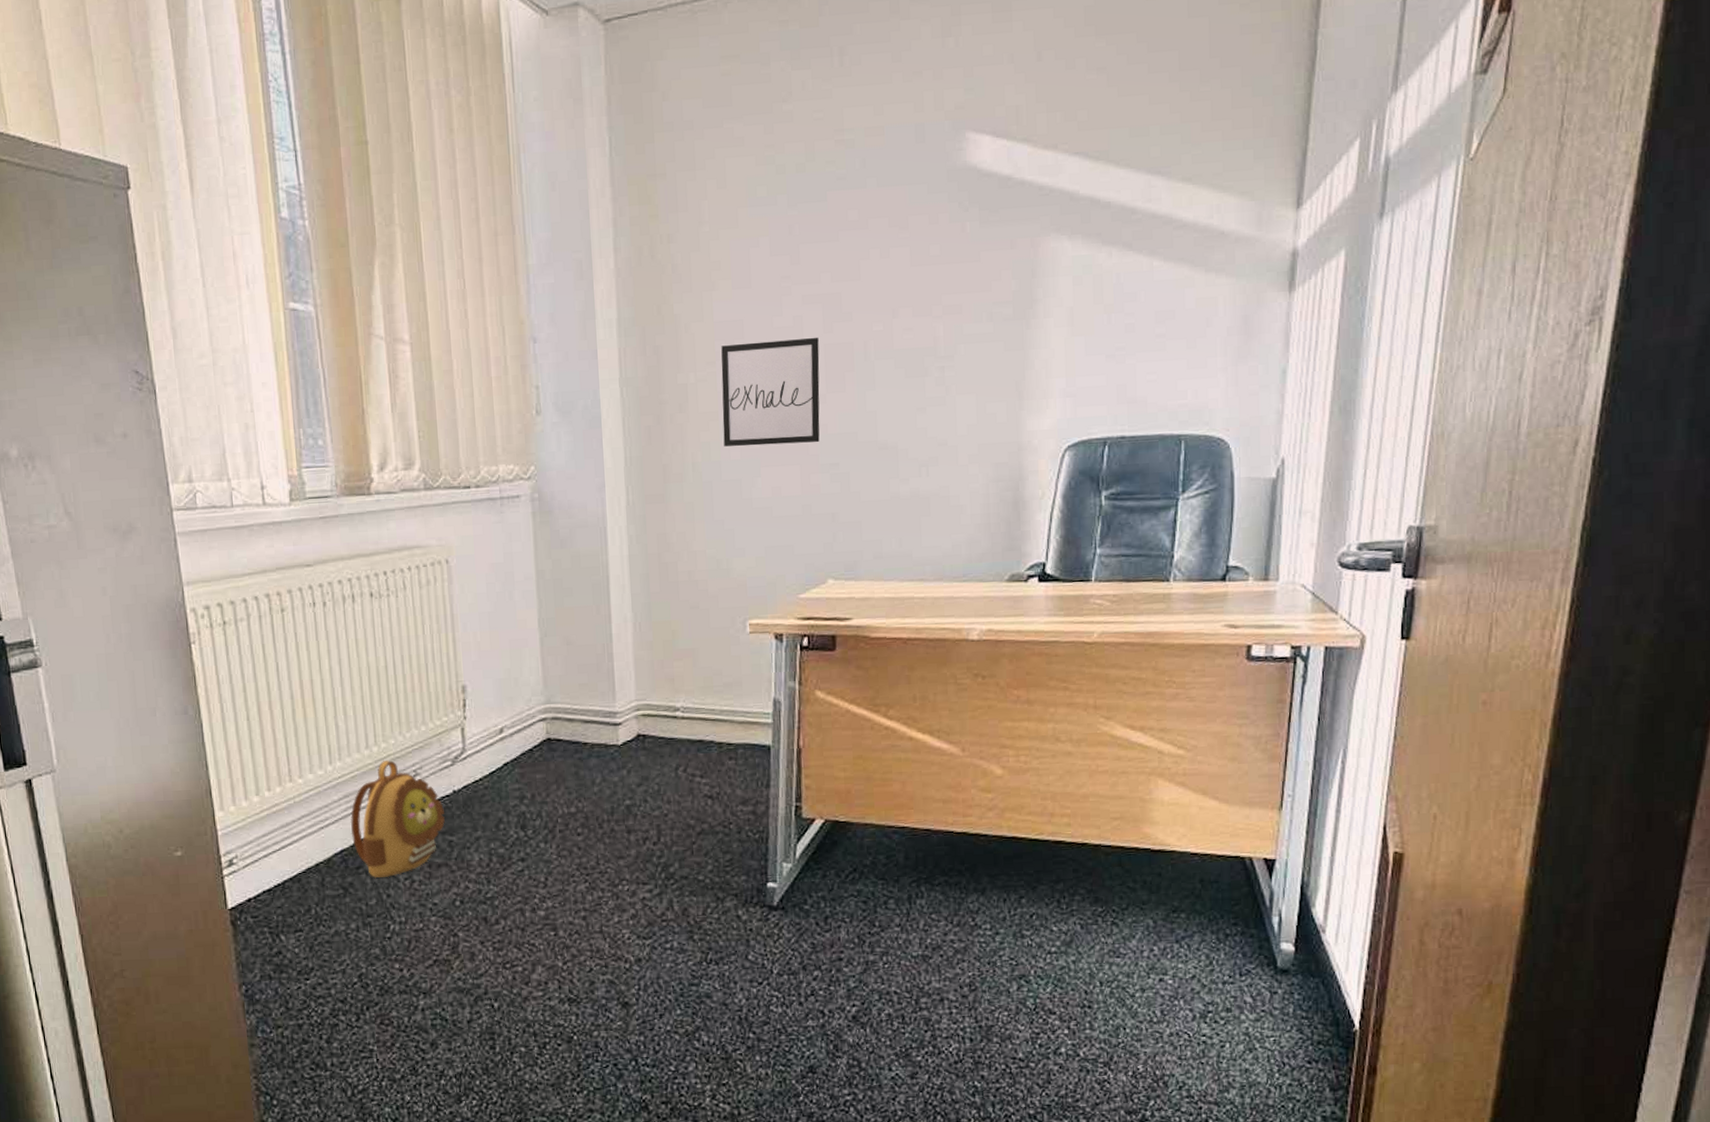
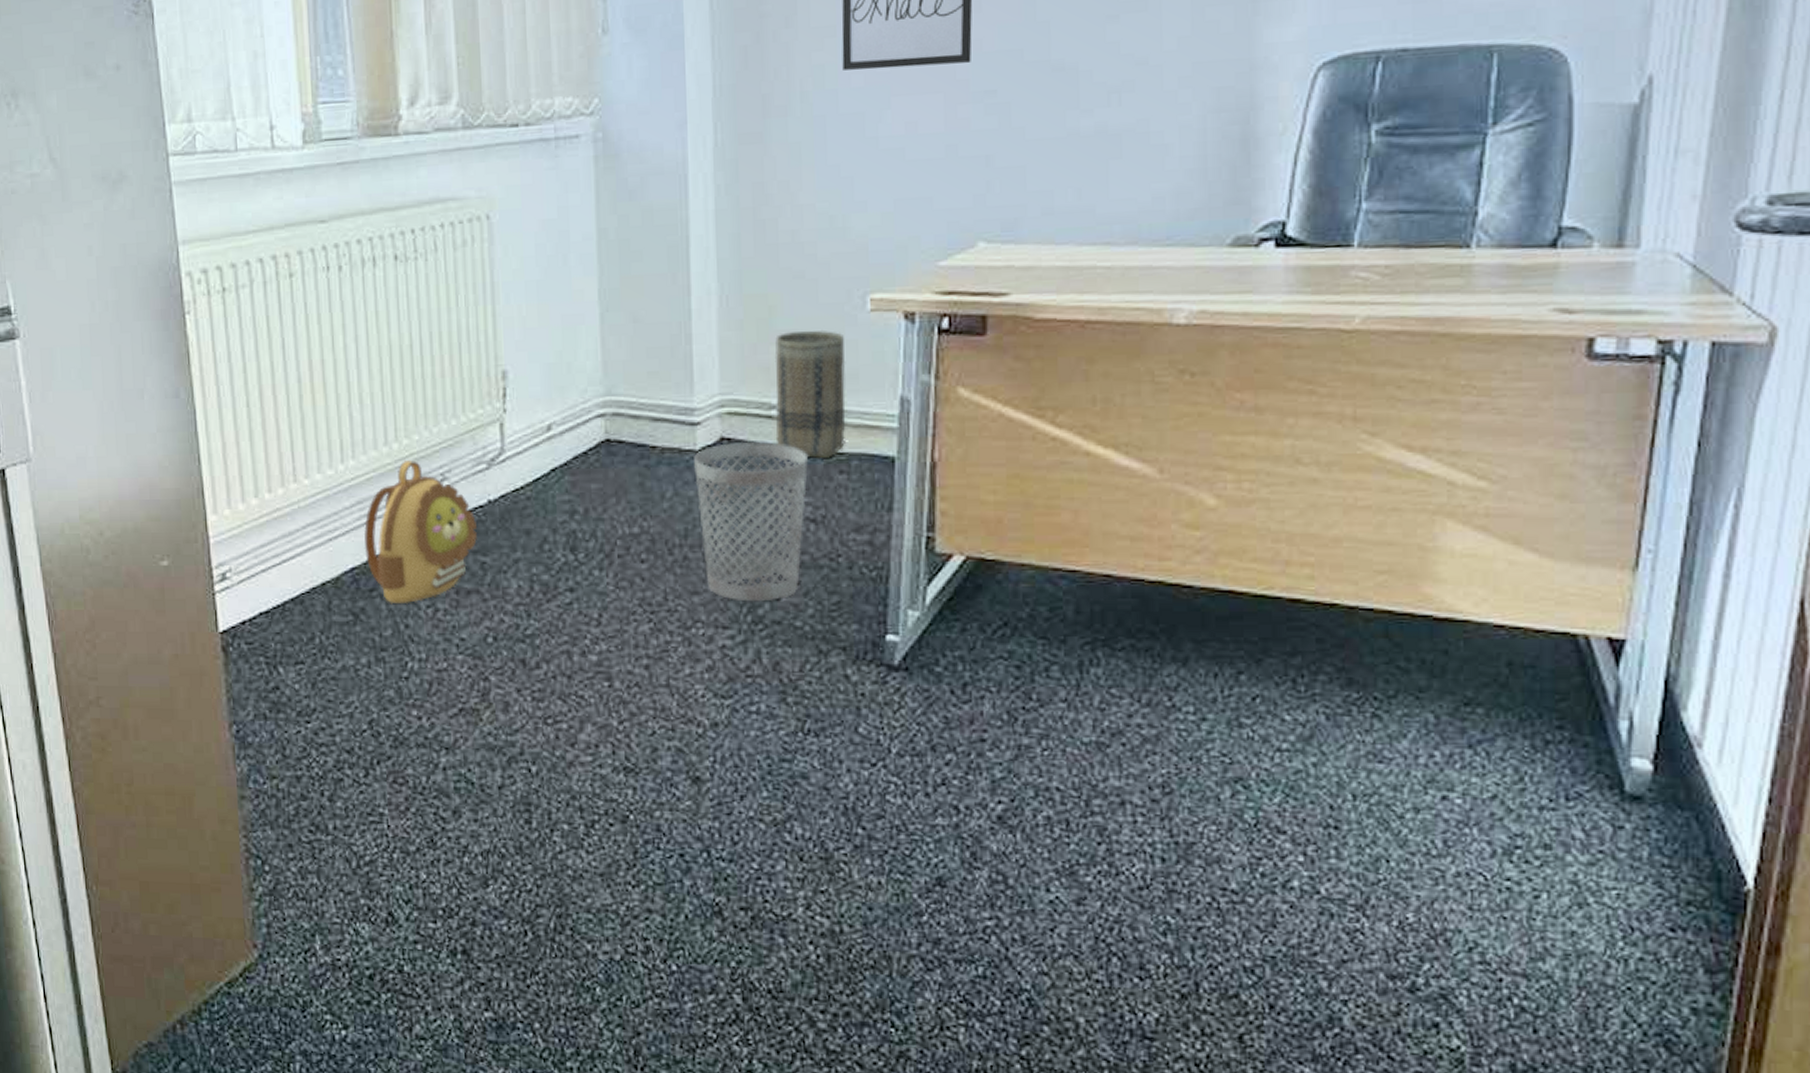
wastebasket: none [617,737,706,863] -> present [694,442,809,602]
basket: none [677,648,733,748] -> present [774,329,846,458]

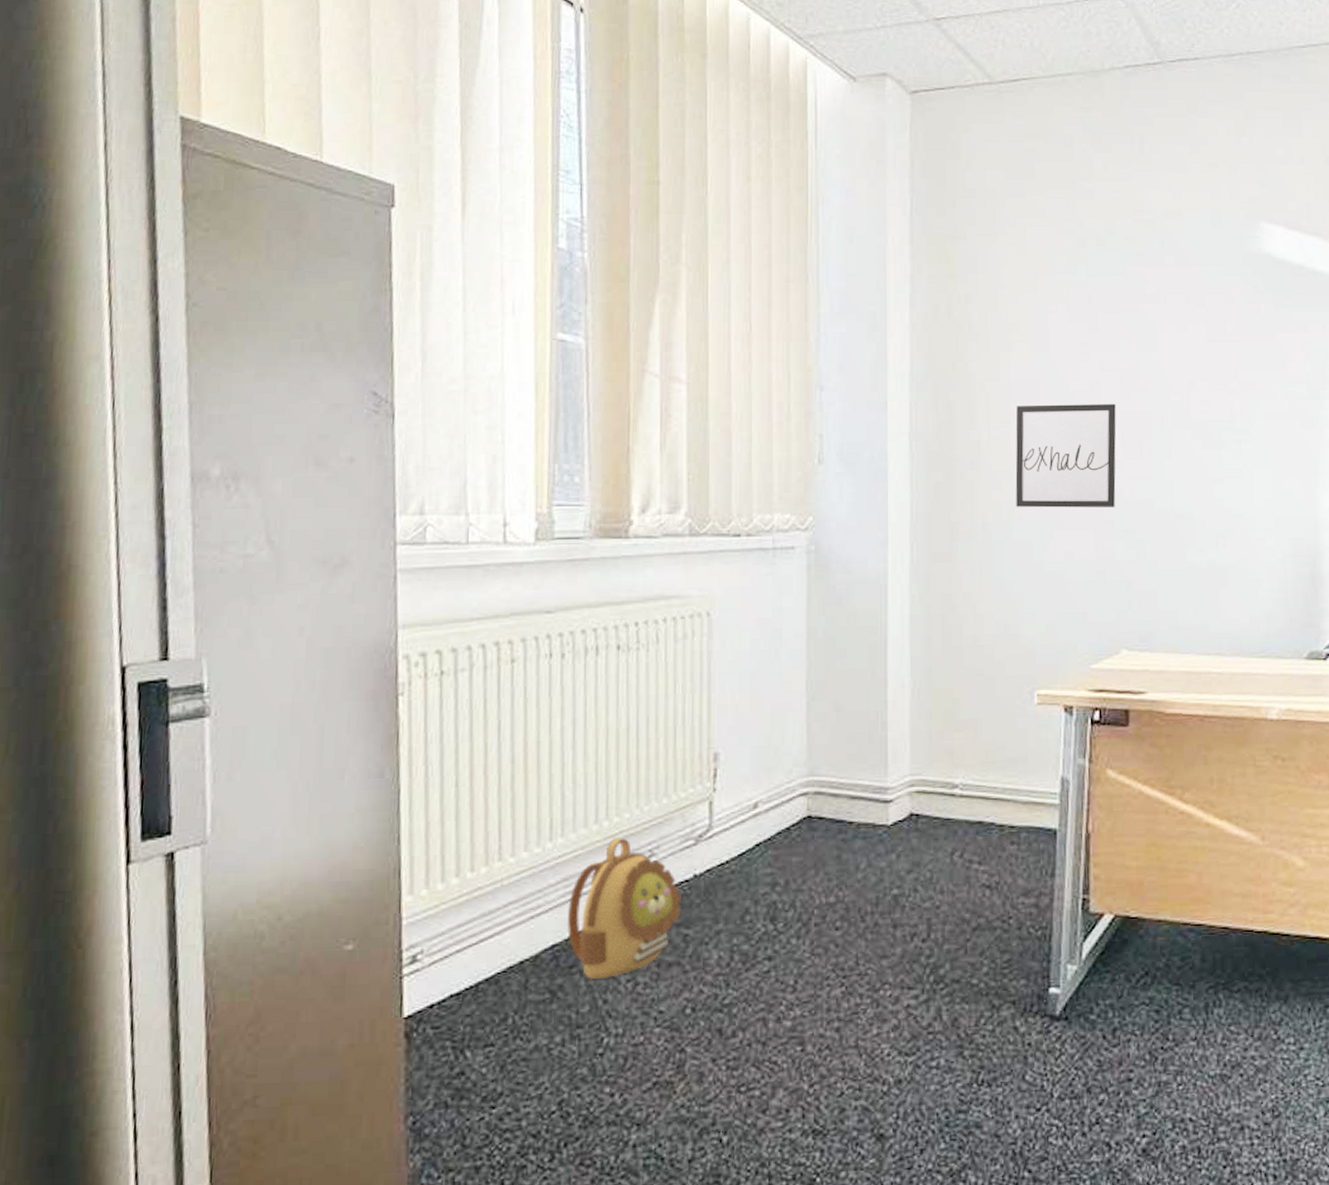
wastebasket: present [694,442,809,602] -> none [886,817,986,963]
basket: present [774,329,846,458] -> none [957,719,1017,831]

